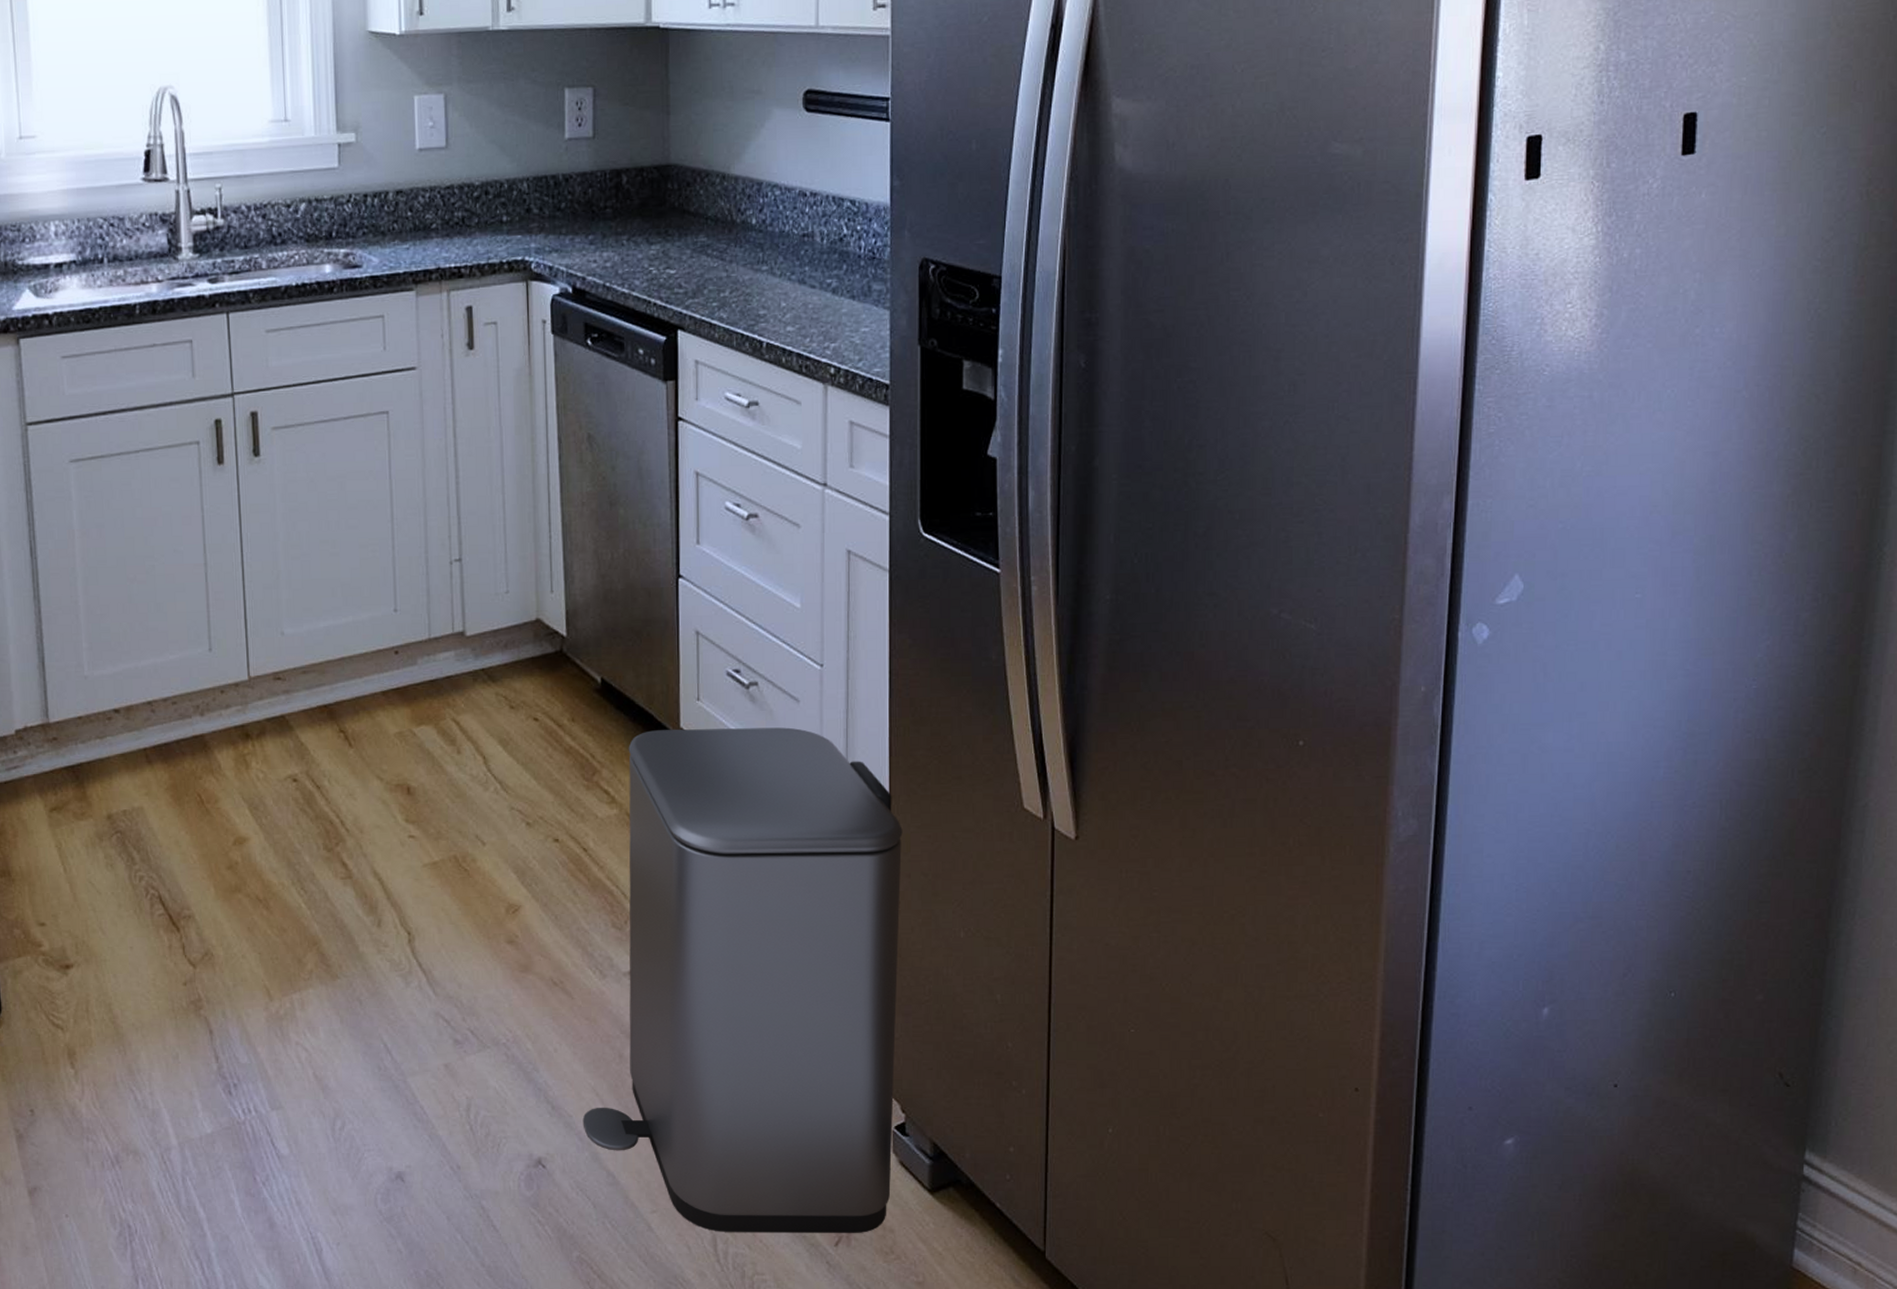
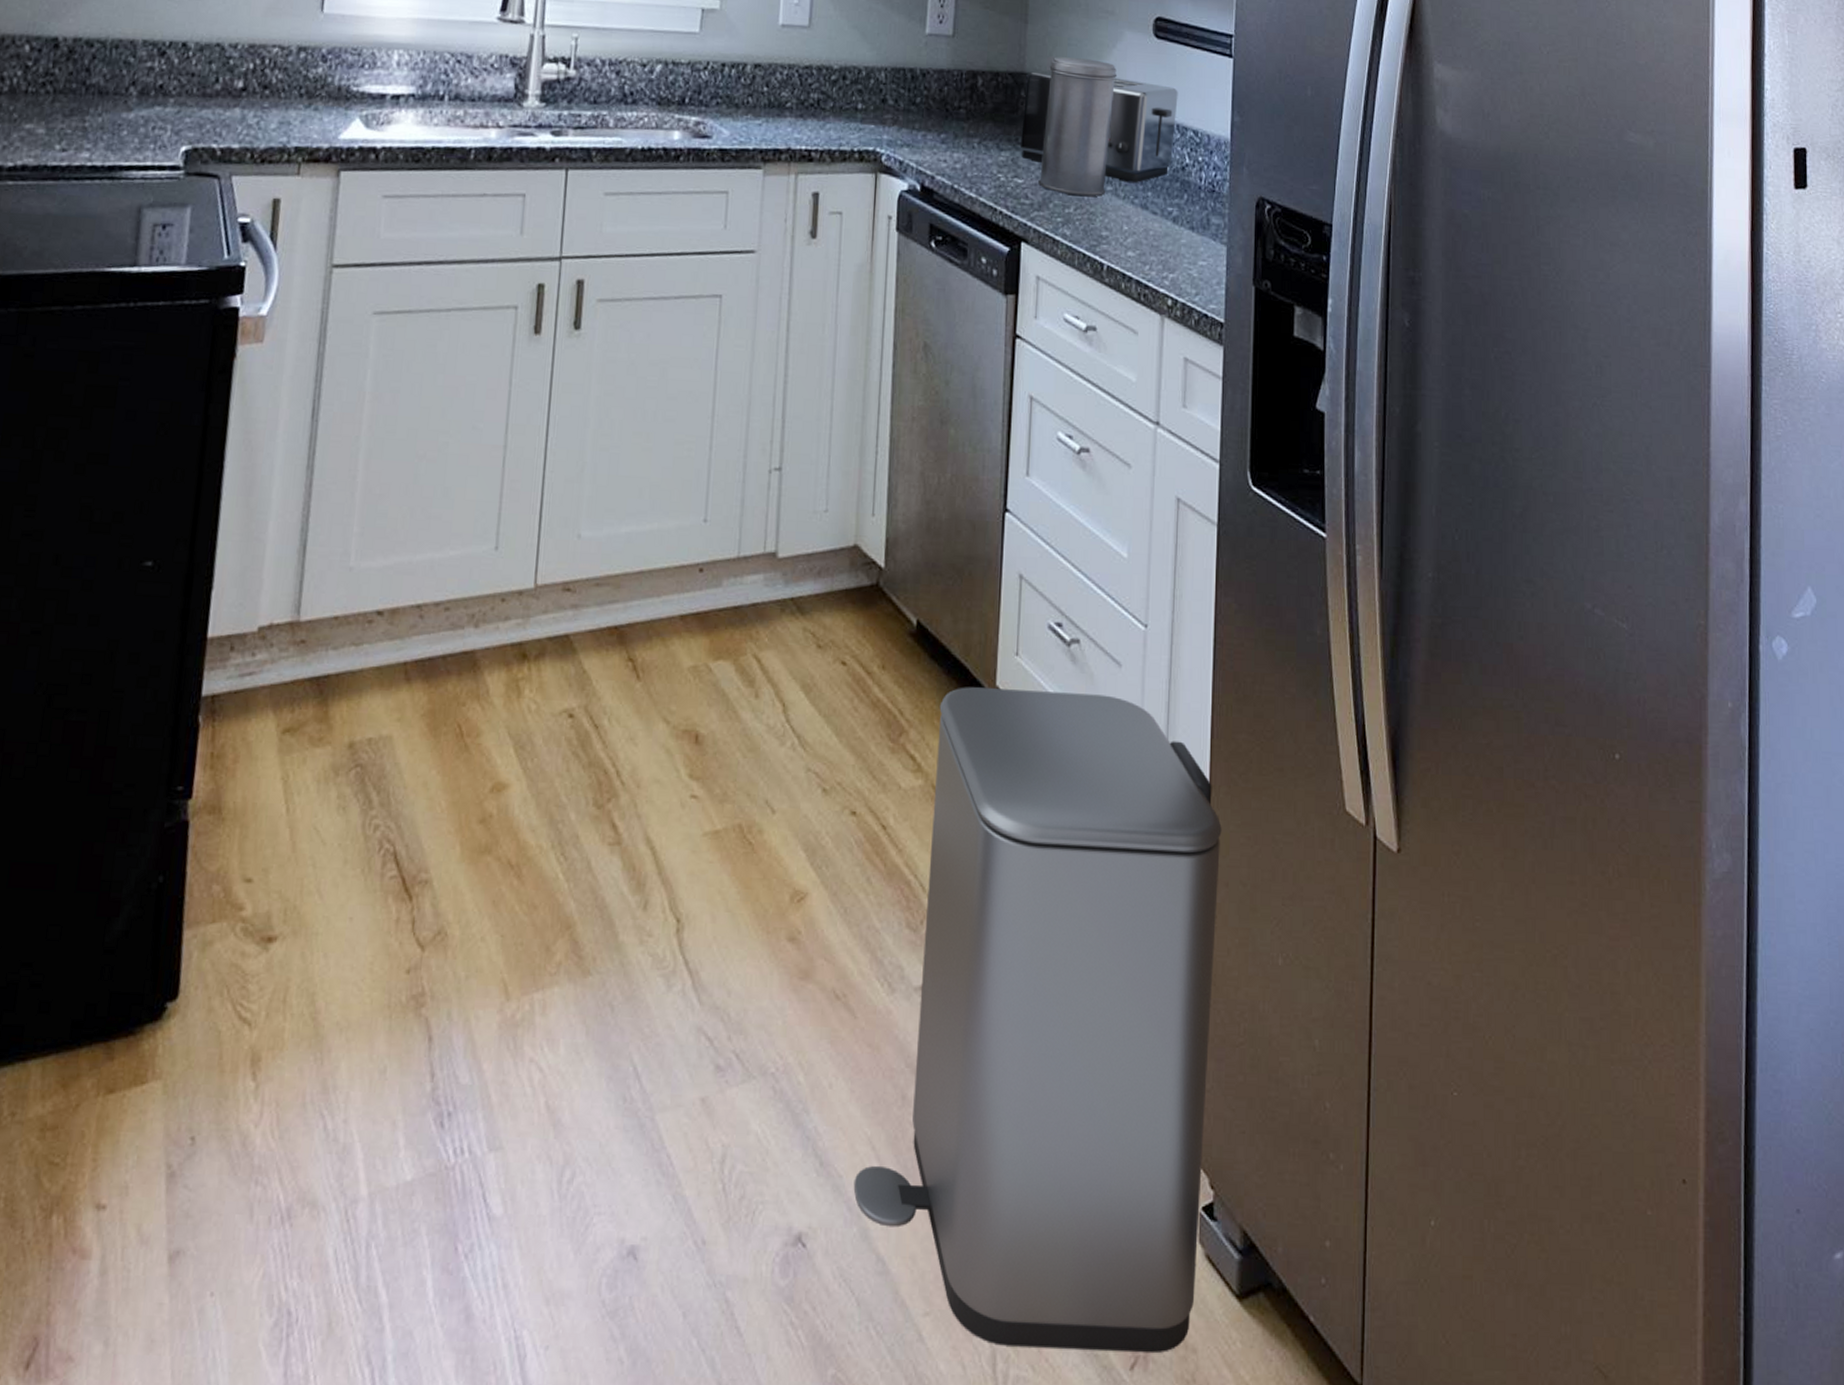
toaster: none [670,157,833,260] -> present [1020,70,1178,182]
canister: none [691,142,768,280] -> present [1038,57,1118,197]

